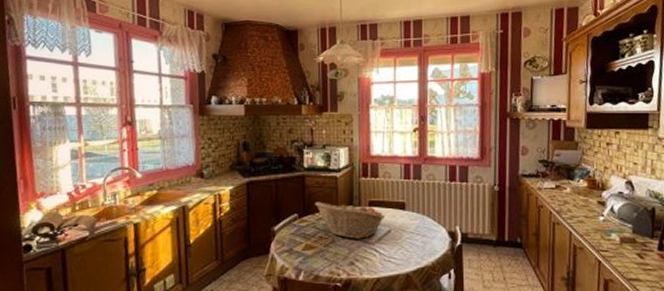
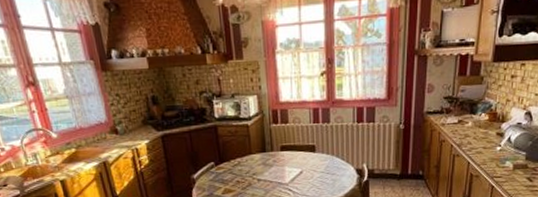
fruit basket: present [315,201,384,239] -> none [229,147,296,182]

